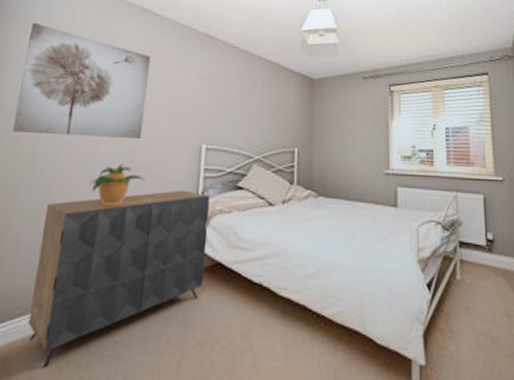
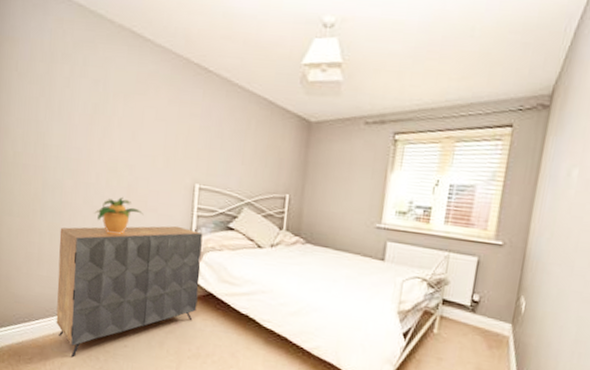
wall art: present [13,22,151,139] -> none [22,45,144,174]

